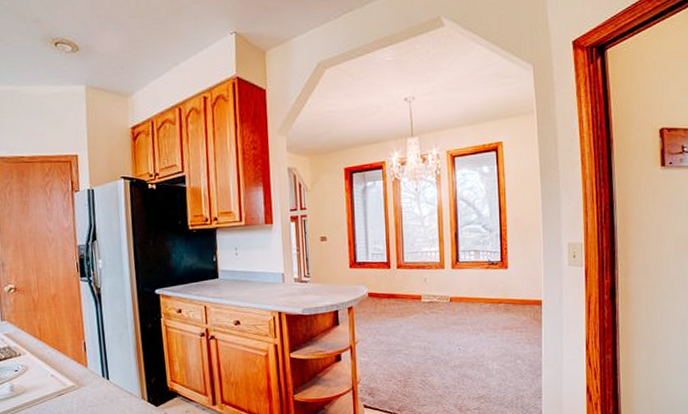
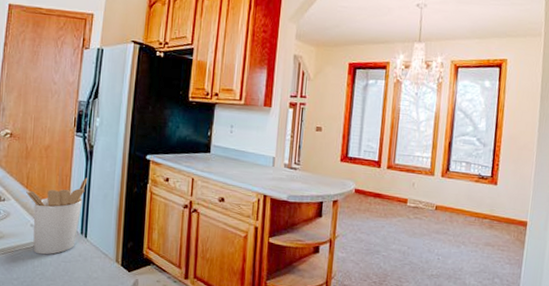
utensil holder: none [40,320,101,403] -> present [26,177,88,255]

